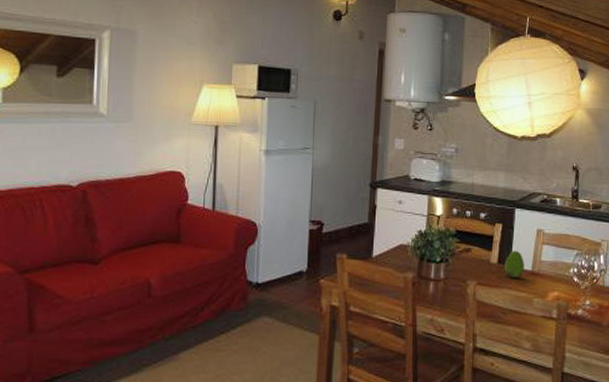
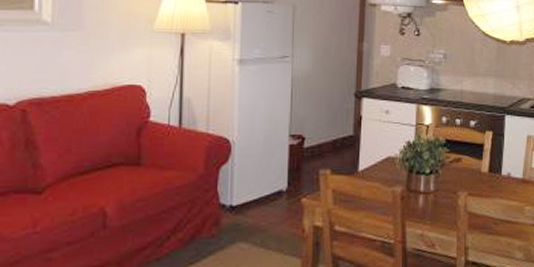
fruit: present [504,251,525,278] -> none [495,159,515,187]

